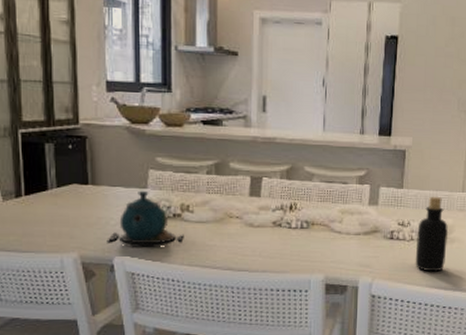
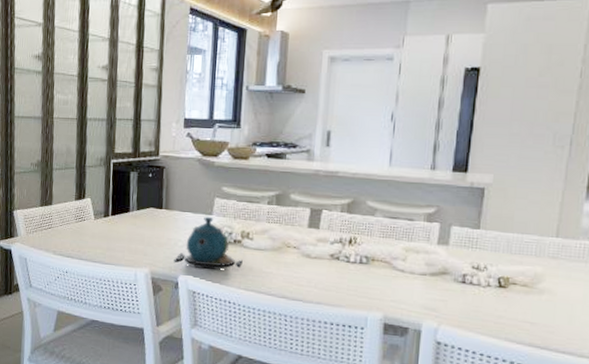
bottle: present [415,196,449,272] -> none [491,239,537,325]

